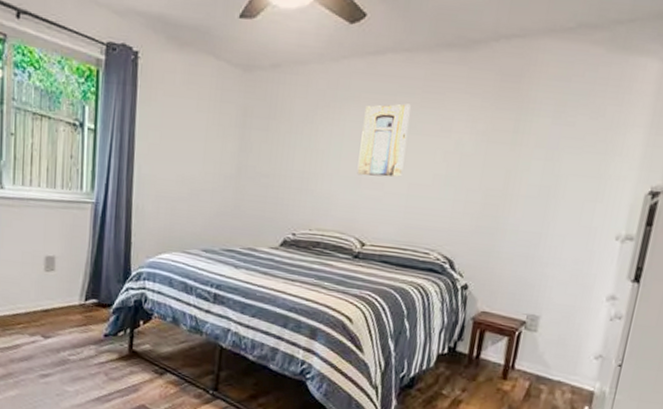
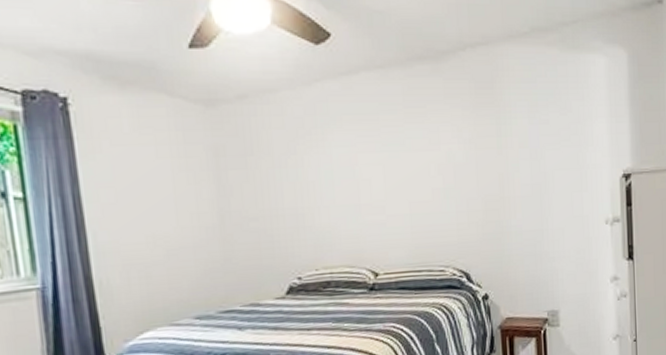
wall art: present [357,104,411,177] -> none [349,121,401,202]

